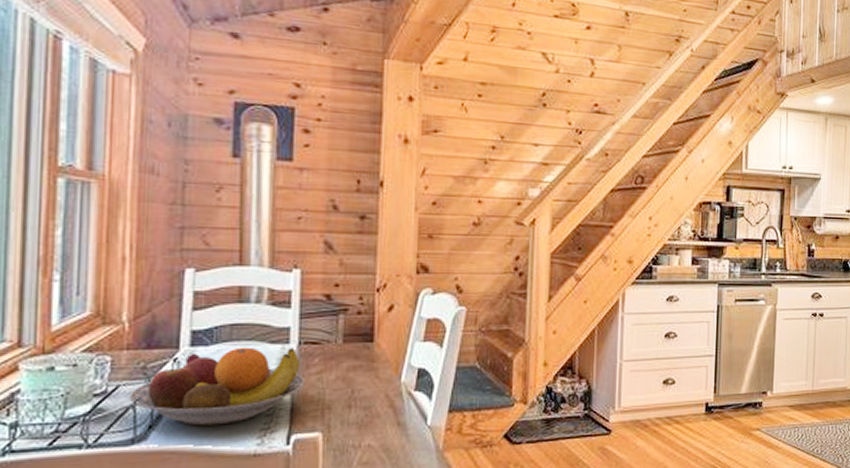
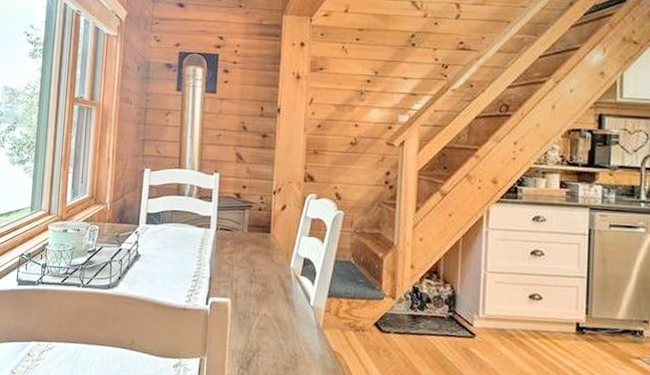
fruit bowl: present [129,347,305,426] -> none [108,228,220,284]

